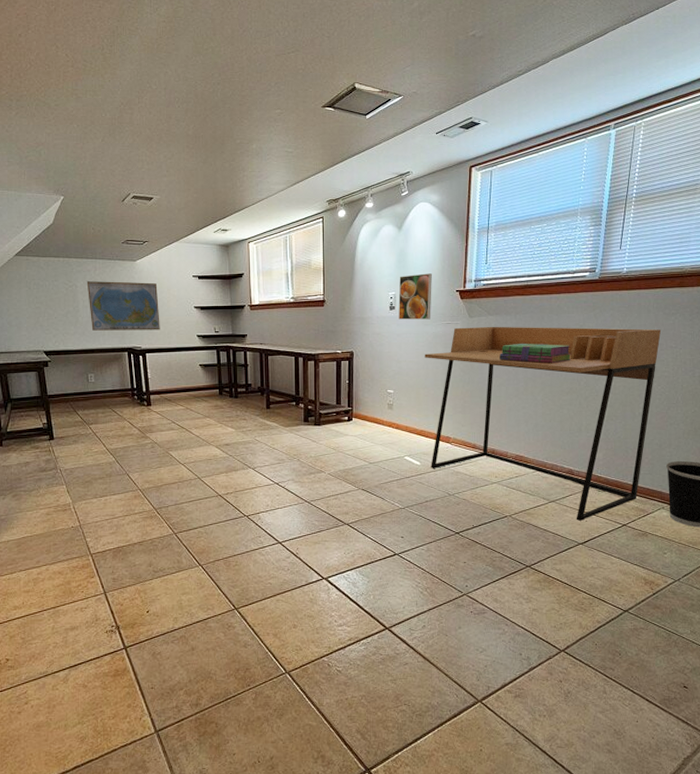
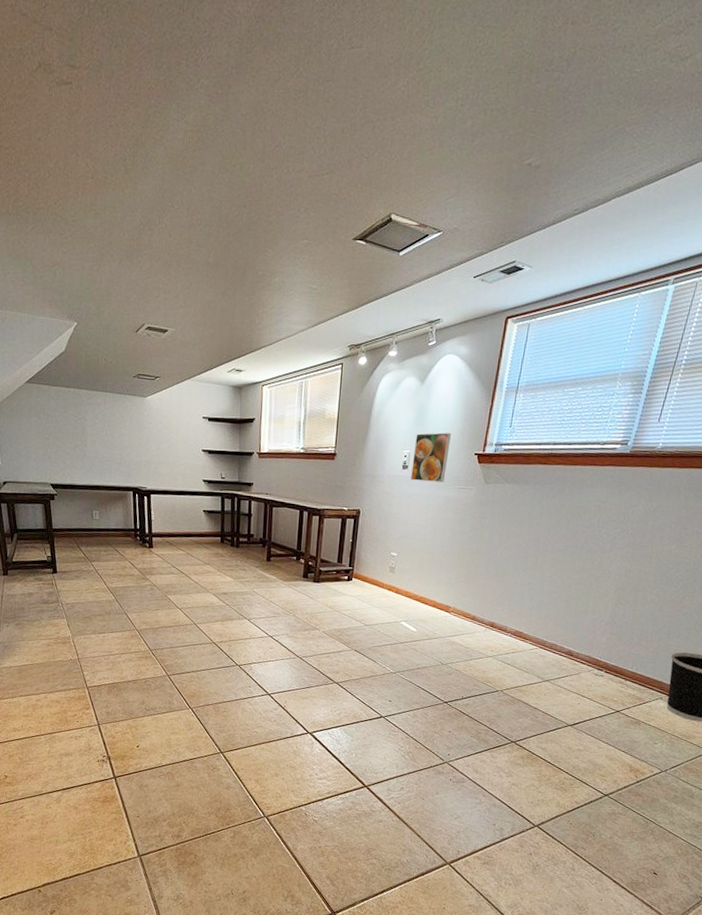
world map: present [86,281,160,331] -> none [96,415,167,472]
desk: present [424,326,662,521] -> none [427,493,690,703]
stack of books: present [499,344,572,364] -> none [511,515,589,540]

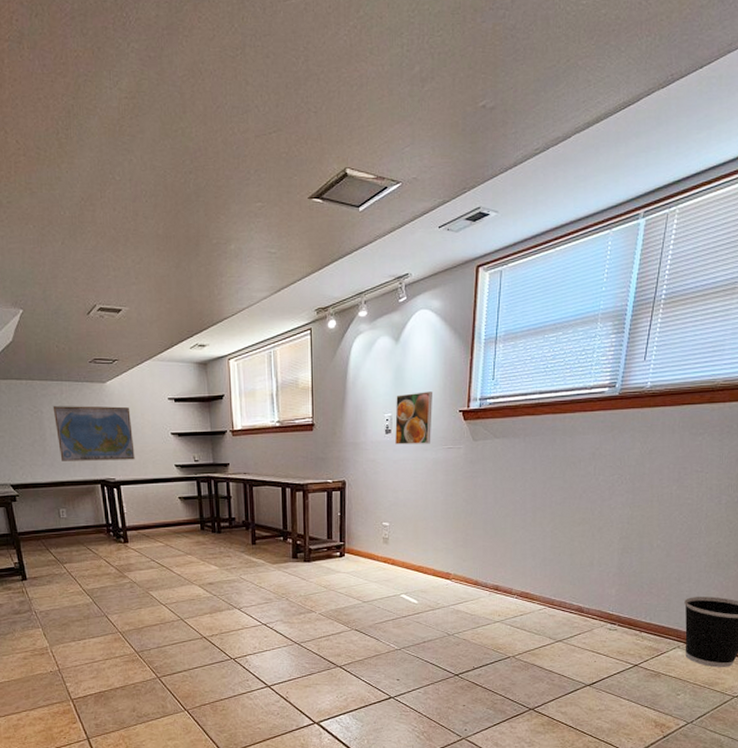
world map: none [96,415,167,472] -> present [53,406,135,461]

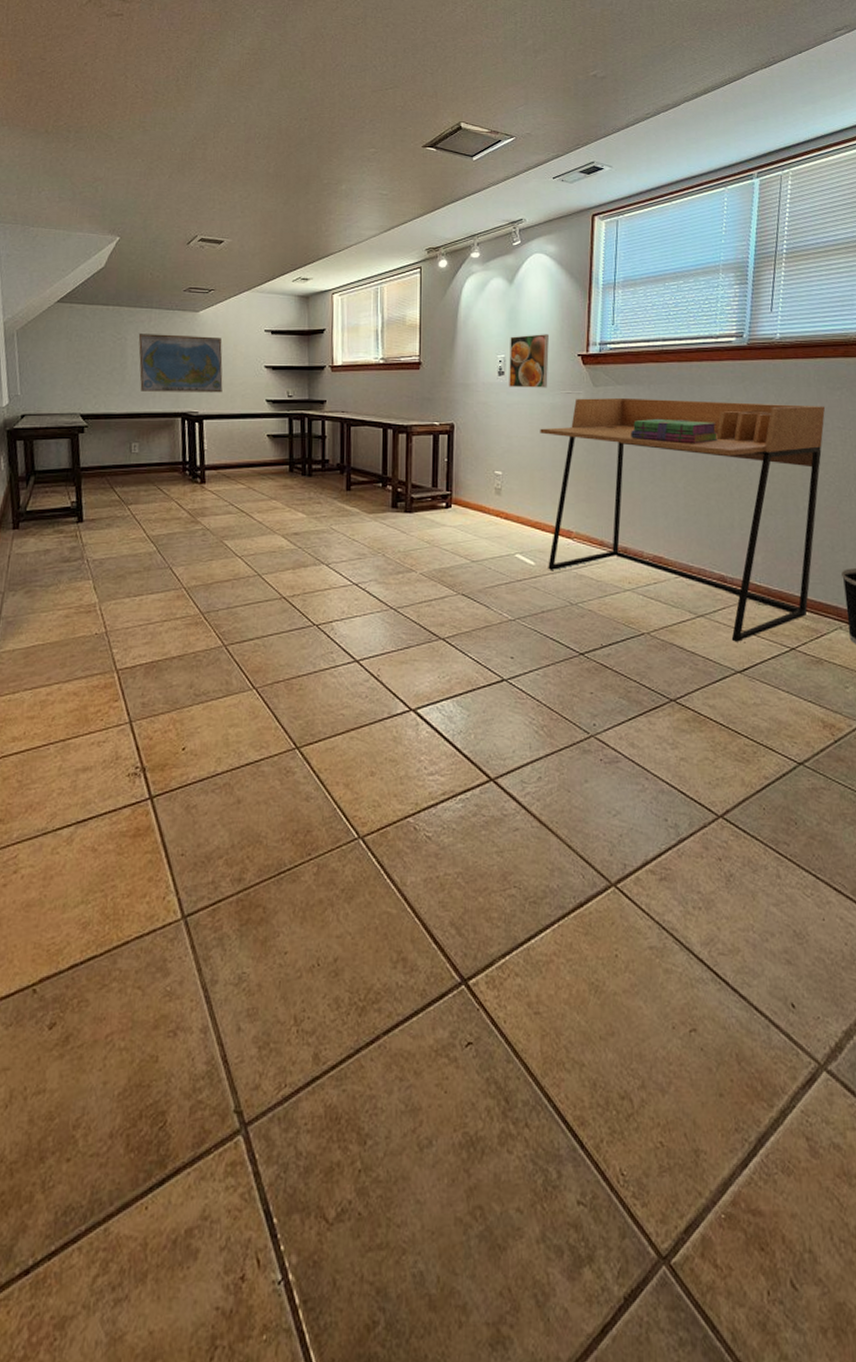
desk: none [423,450,687,661] -> present [540,397,826,642]
stack of books: none [506,469,586,492] -> present [631,419,719,444]

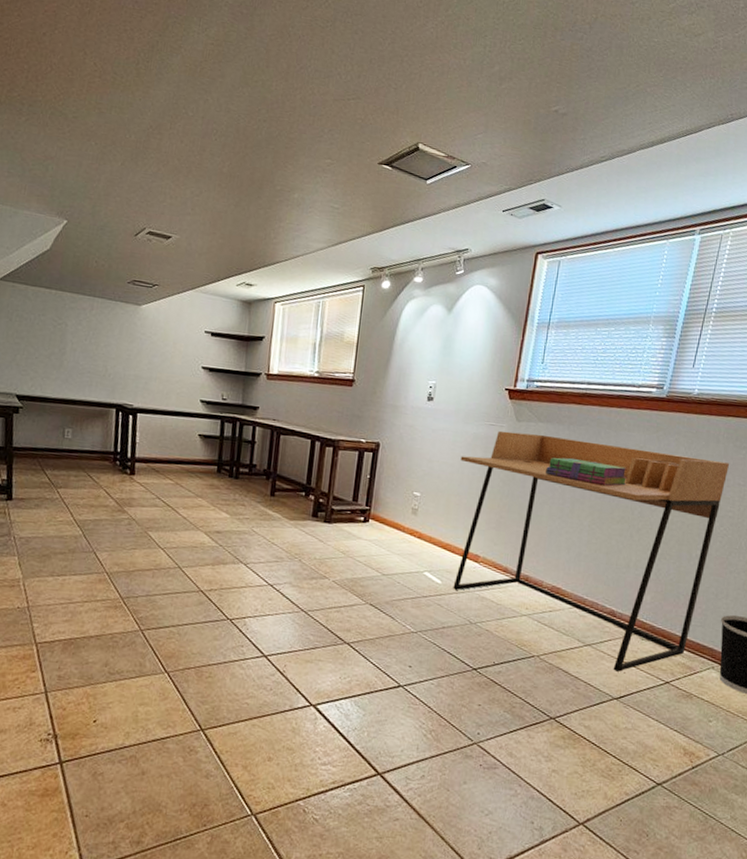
world map: present [138,334,223,393] -> none [77,321,162,389]
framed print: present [509,334,549,388] -> none [436,364,480,418]

